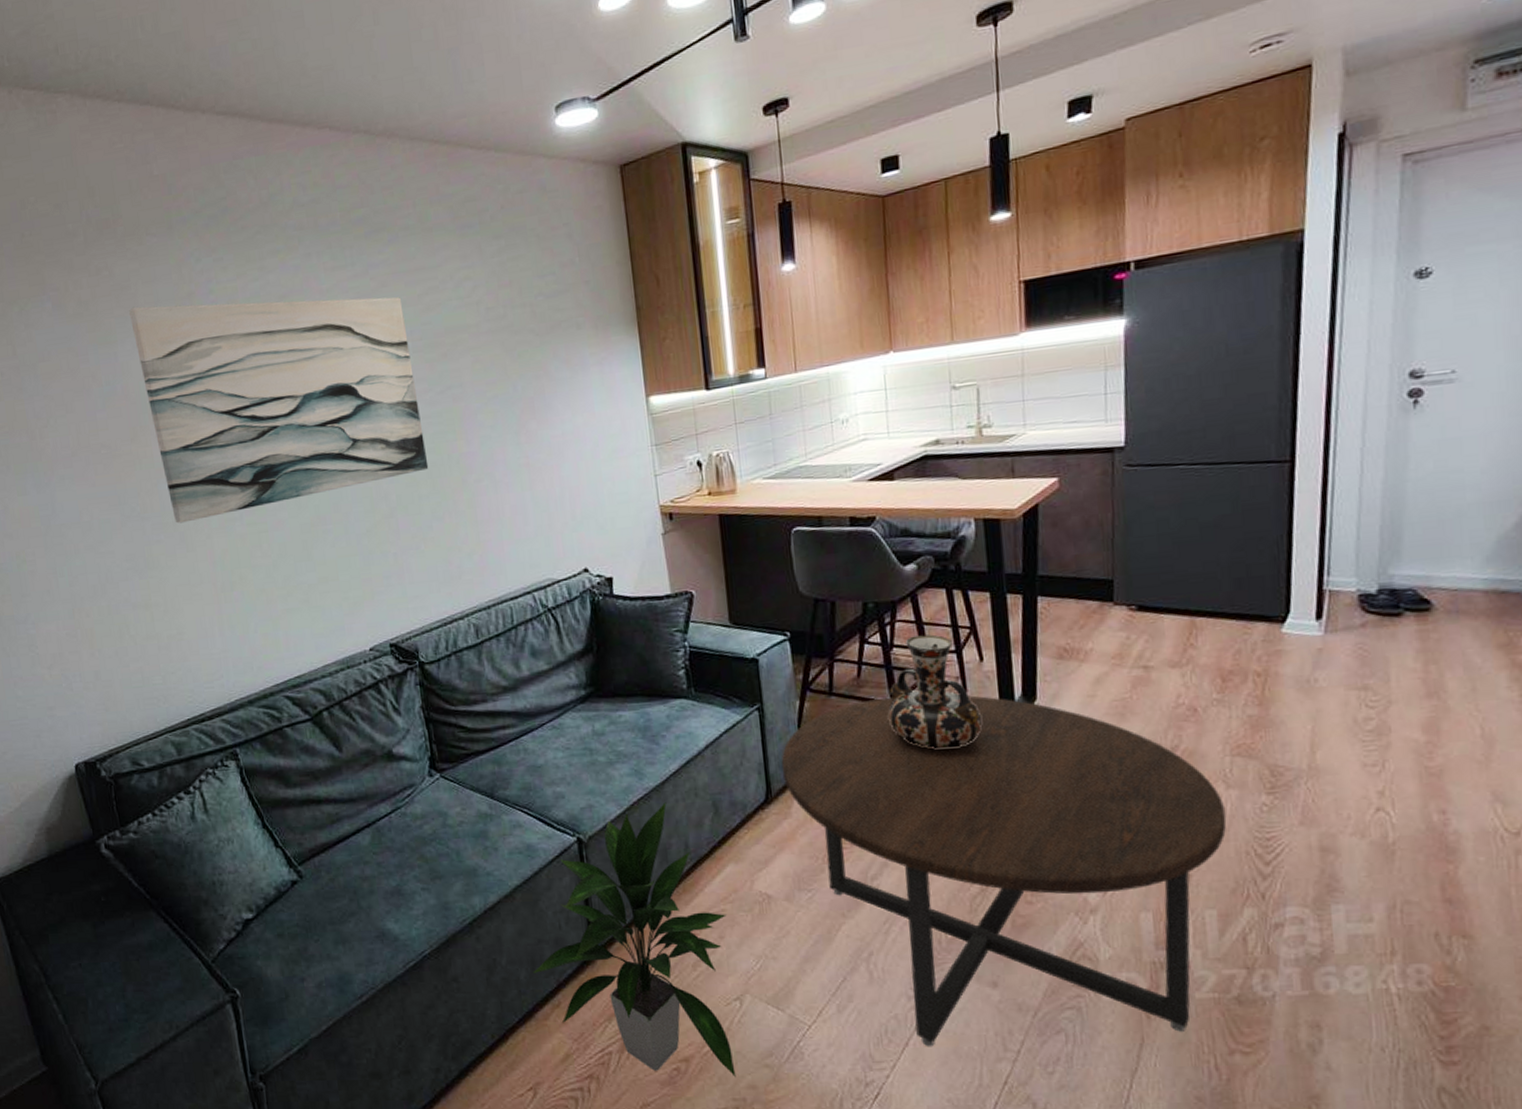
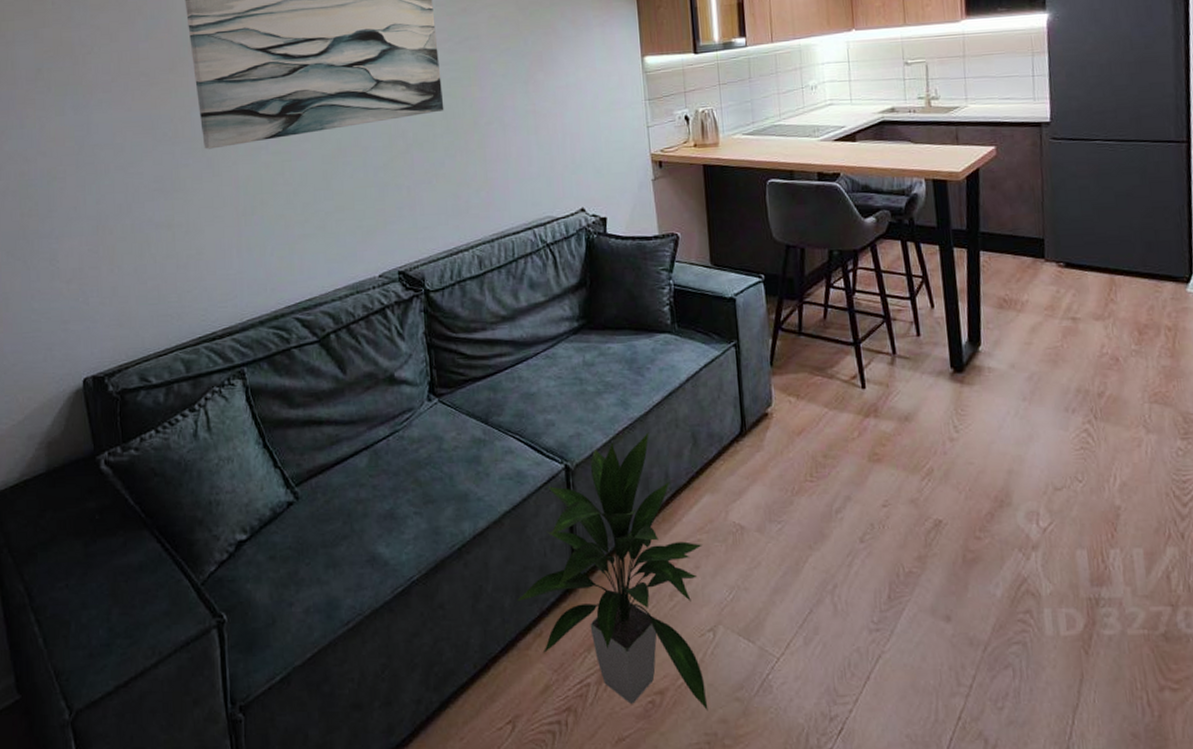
coffee table: present [781,695,1227,1047] -> none [754,338,1149,681]
decorative vase: present [888,634,982,749] -> none [851,281,933,389]

